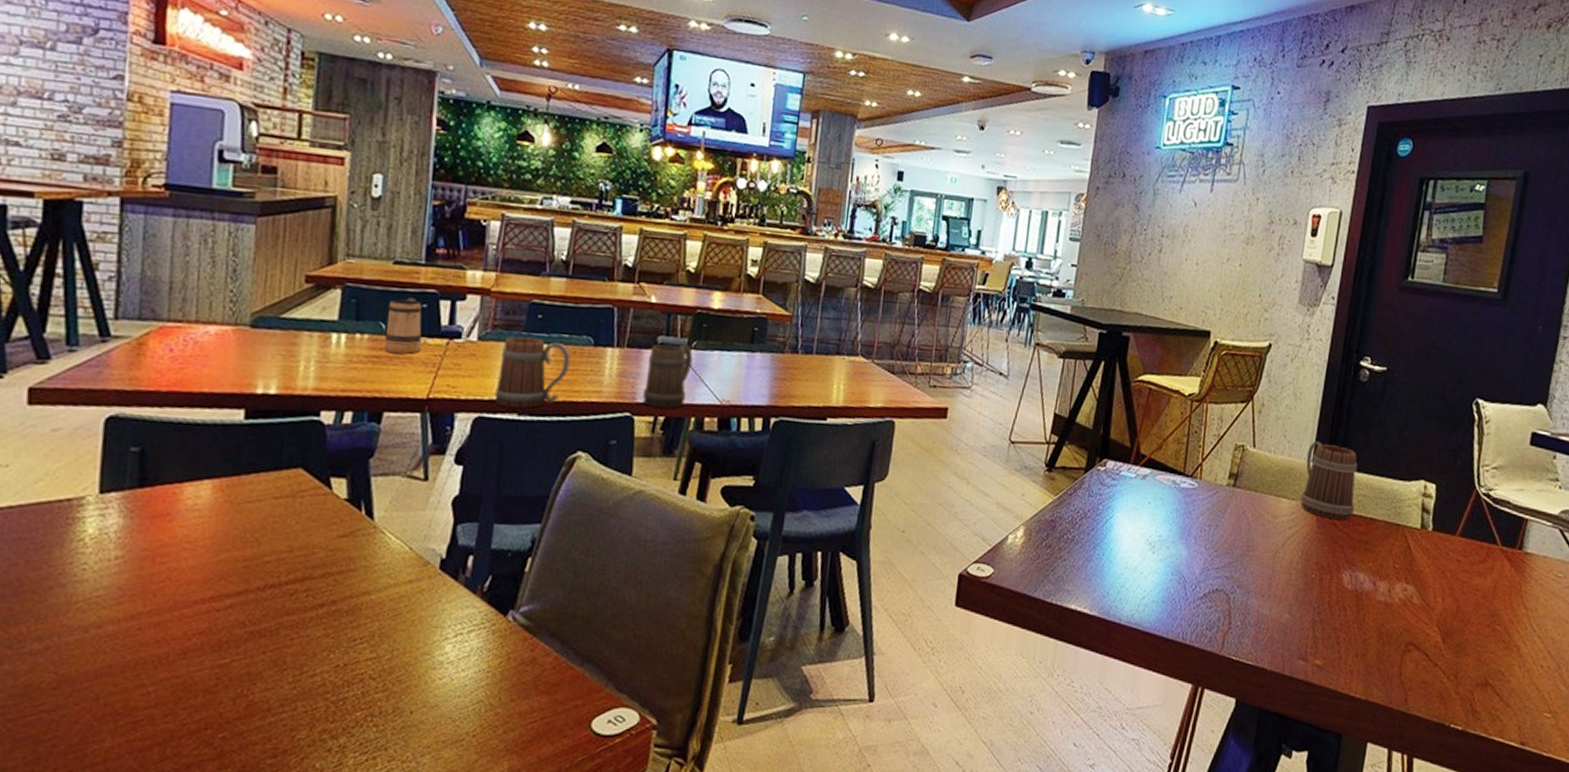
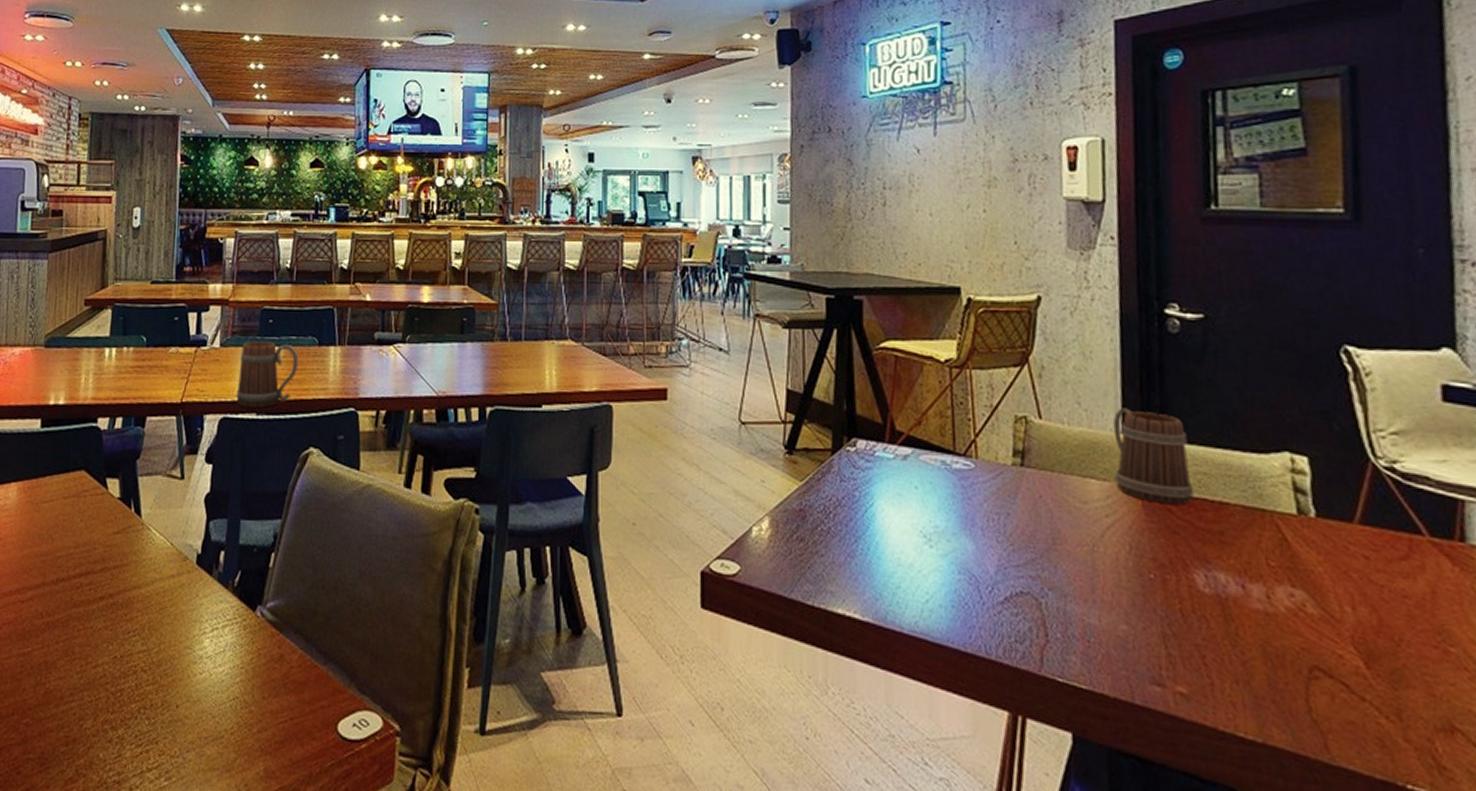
beer mug: present [384,297,422,355] -> none [145,312,175,364]
beer mug: present [642,344,693,408] -> none [364,339,408,402]

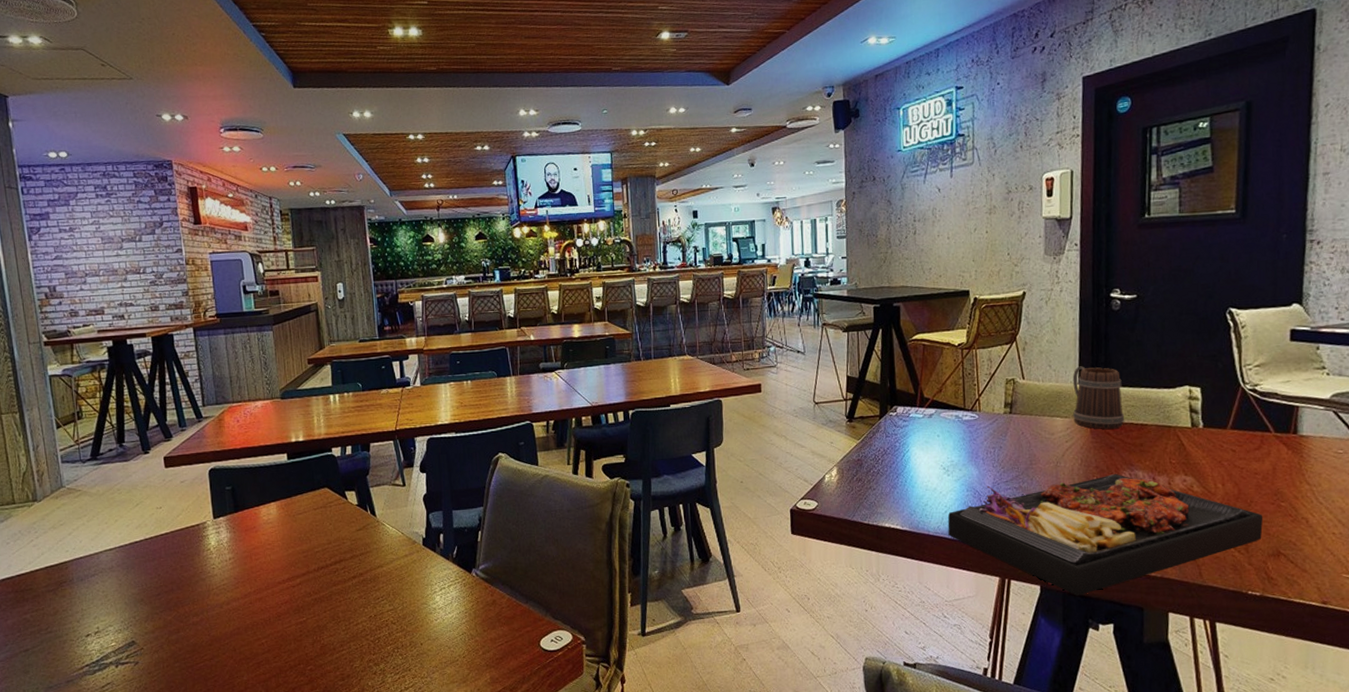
beer mug: present [236,341,299,408] -> none [437,378,484,429]
food platter: none [930,568,1423,758] -> present [947,474,1263,597]

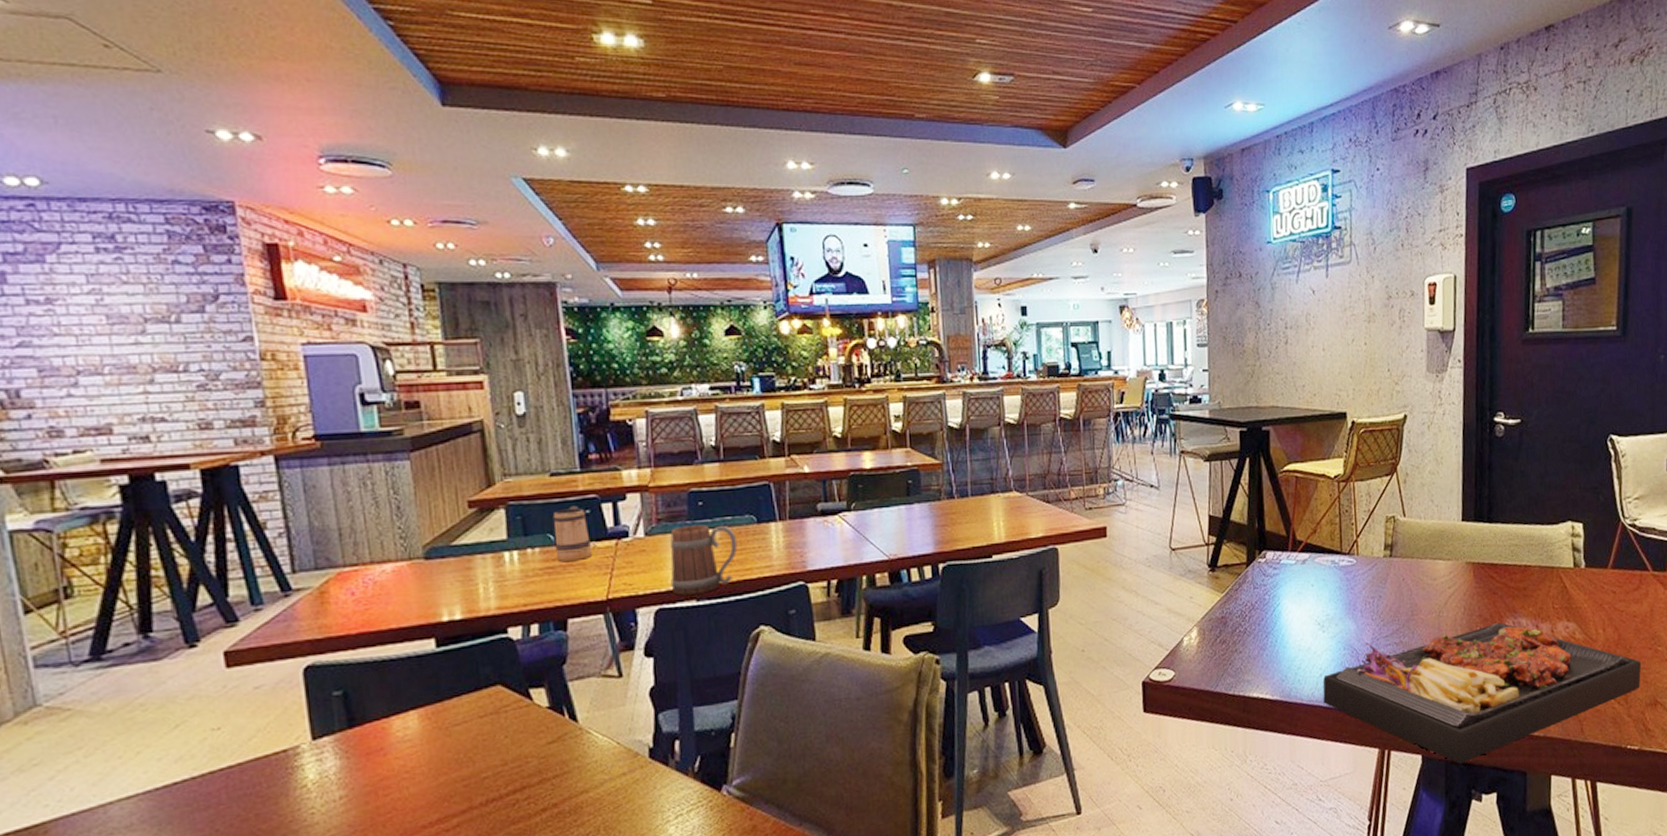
beer mug: none [361,363,386,403] -> present [552,505,592,563]
beer mug: none [437,378,484,429] -> present [669,525,738,596]
beer mug: present [1072,366,1125,430] -> none [1455,500,1509,573]

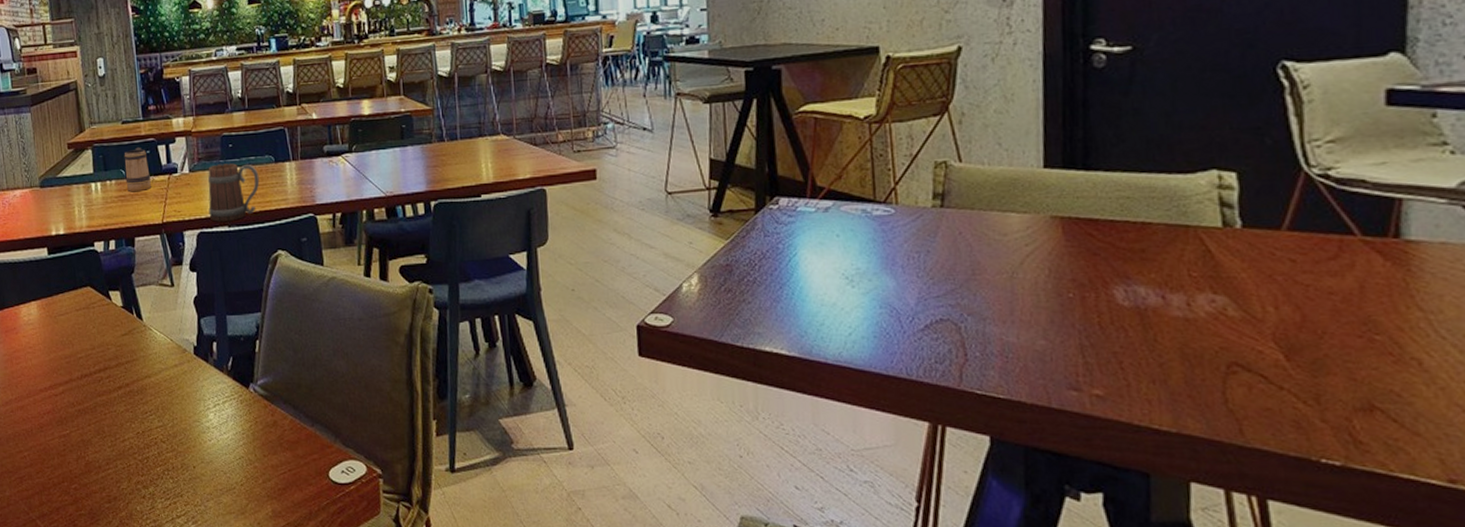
food platter: present [1323,622,1642,765] -> none [853,290,1345,454]

